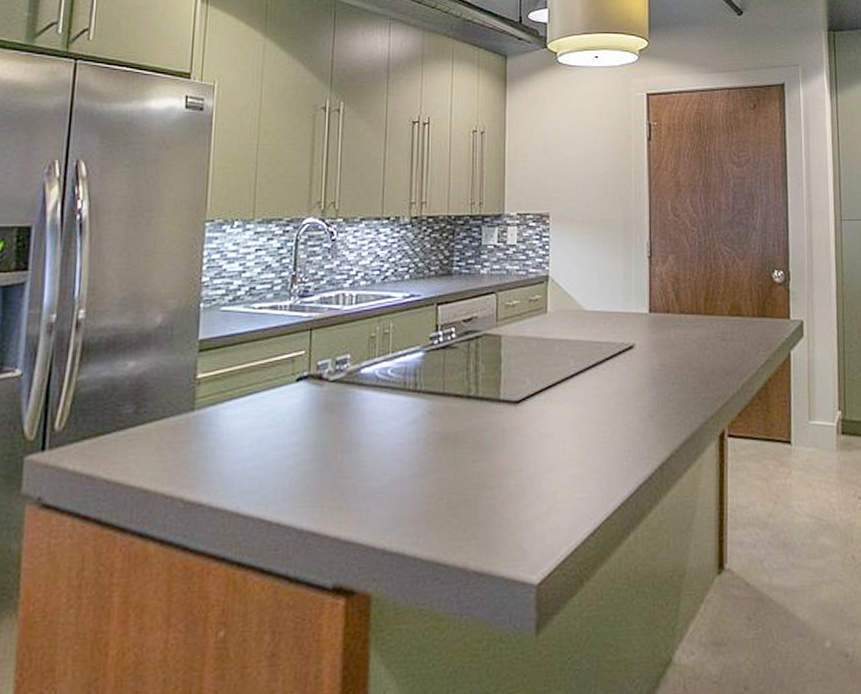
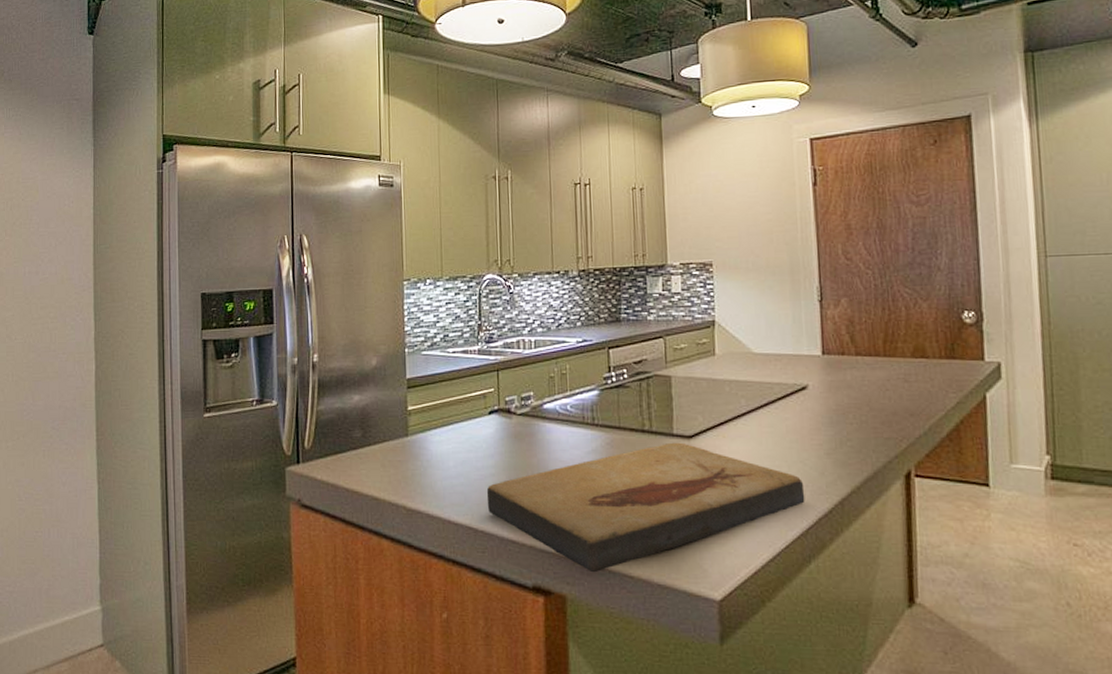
fish fossil: none [285,408,627,564] -> present [486,442,805,573]

